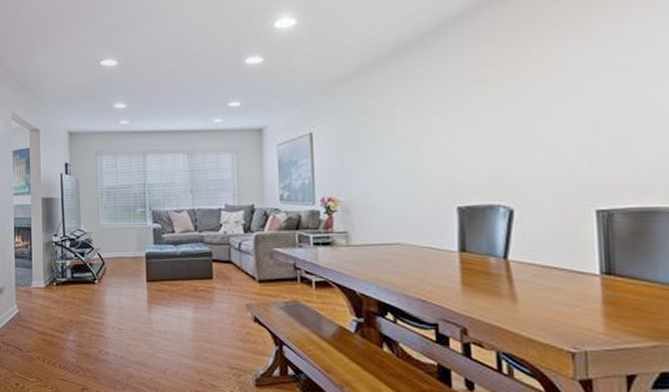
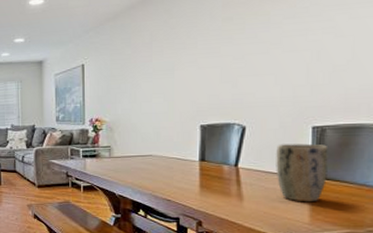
plant pot: none [554,231,621,305] -> present [276,143,328,201]

